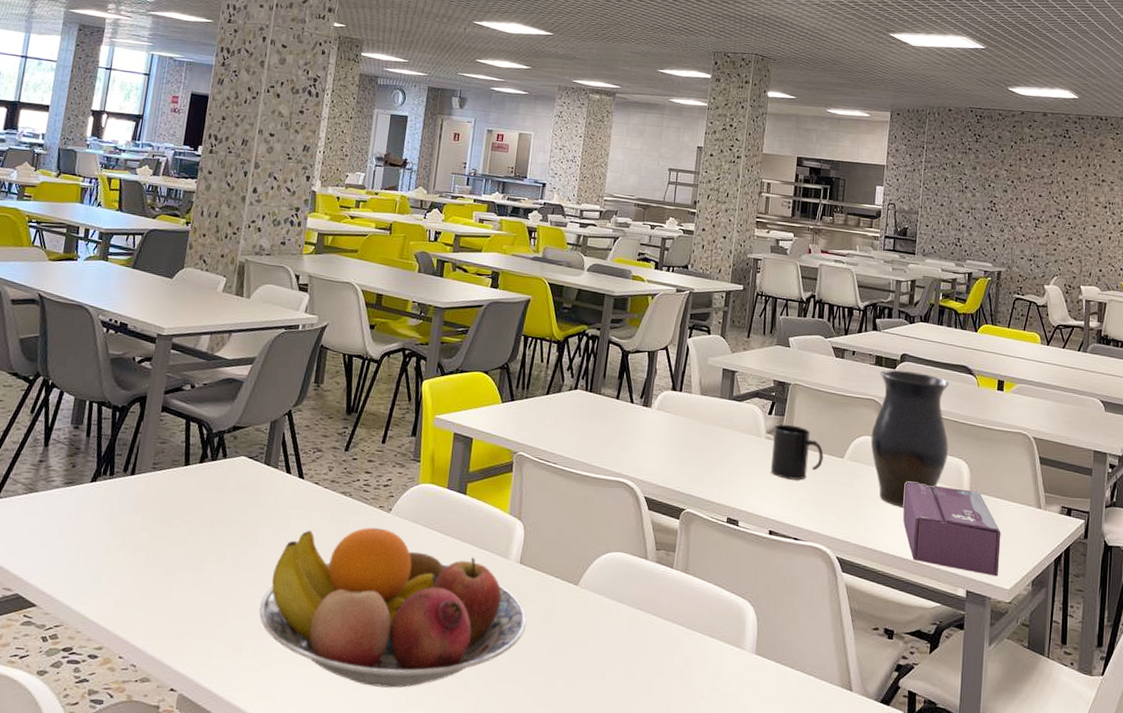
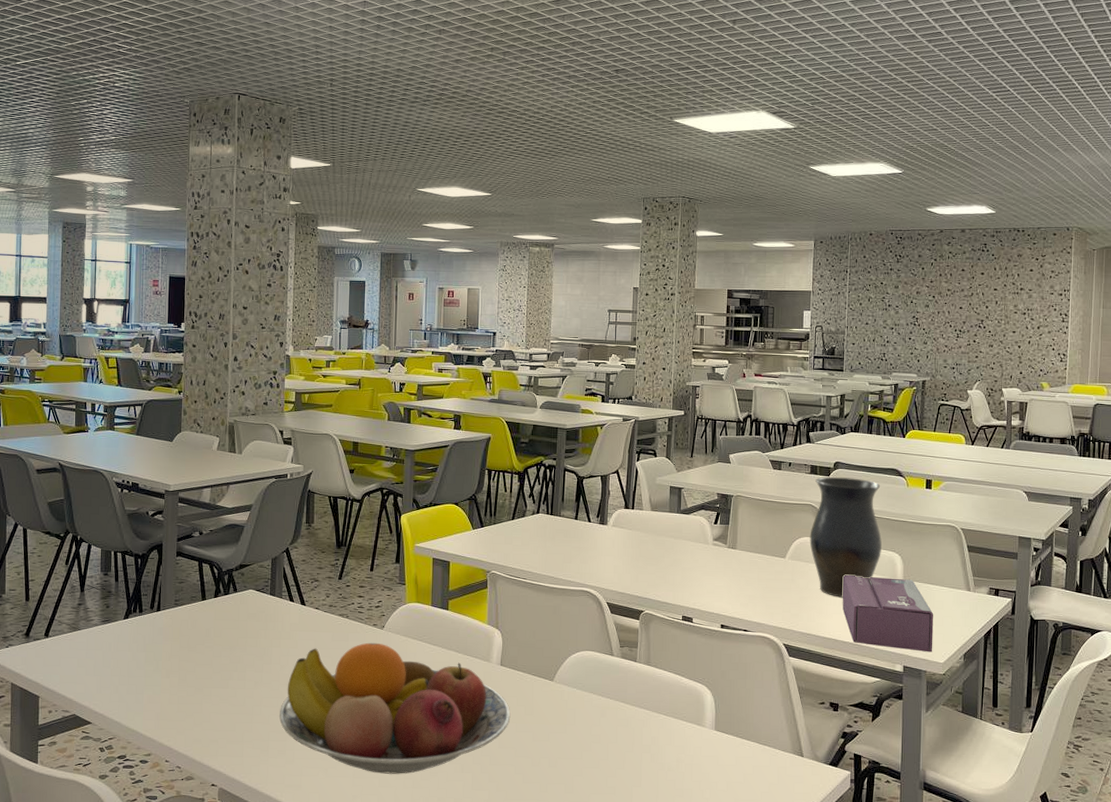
mug: present [771,424,824,480] -> none [719,531,767,580]

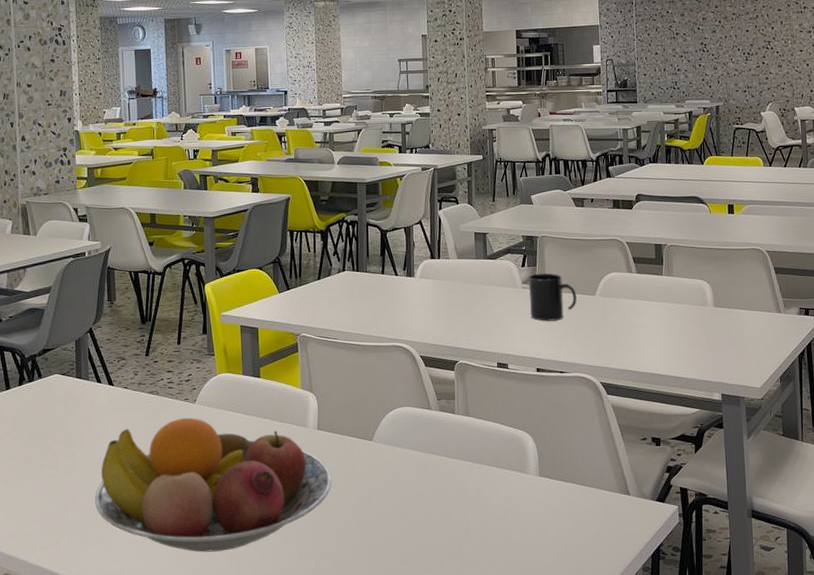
mug: none [719,531,767,580] -> present [528,273,577,321]
vase: present [809,477,882,598] -> none [617,209,690,331]
tissue box: present [842,574,934,653] -> none [654,306,749,378]

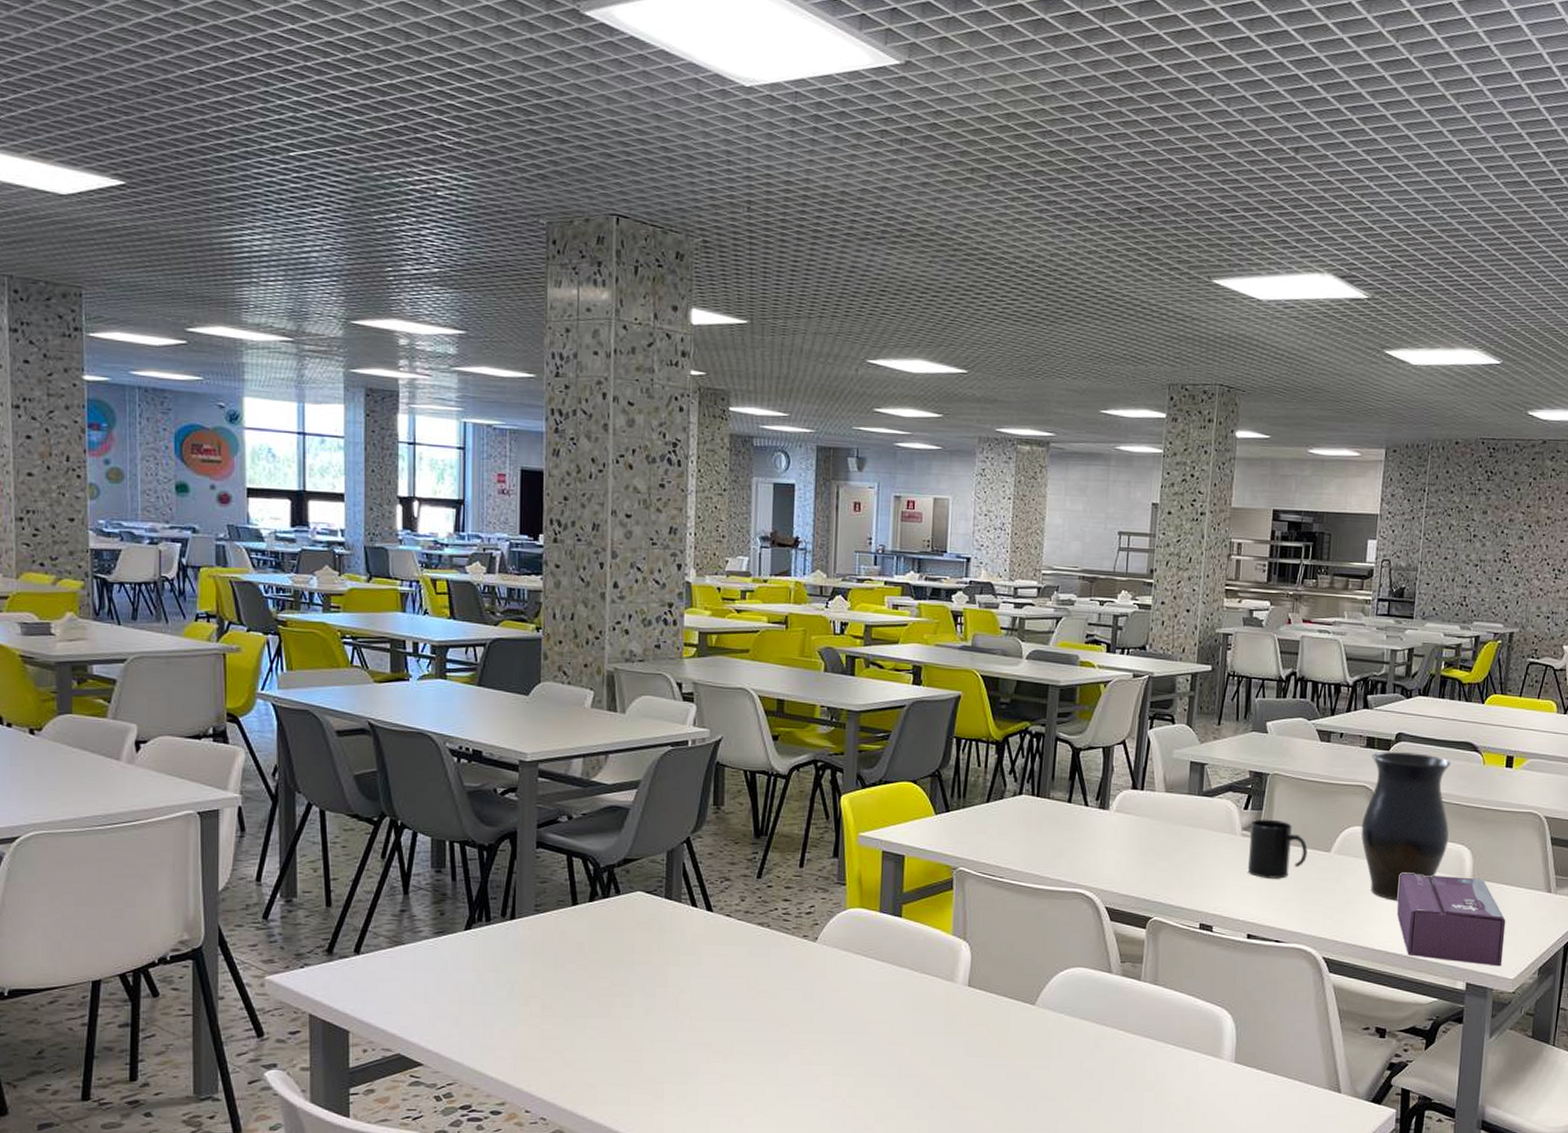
fruit bowl: present [95,417,332,552] -> none [678,958,980,1123]
vase: none [617,209,690,331] -> present [1361,752,1450,901]
tissue box: none [654,306,749,378] -> present [1397,872,1506,967]

